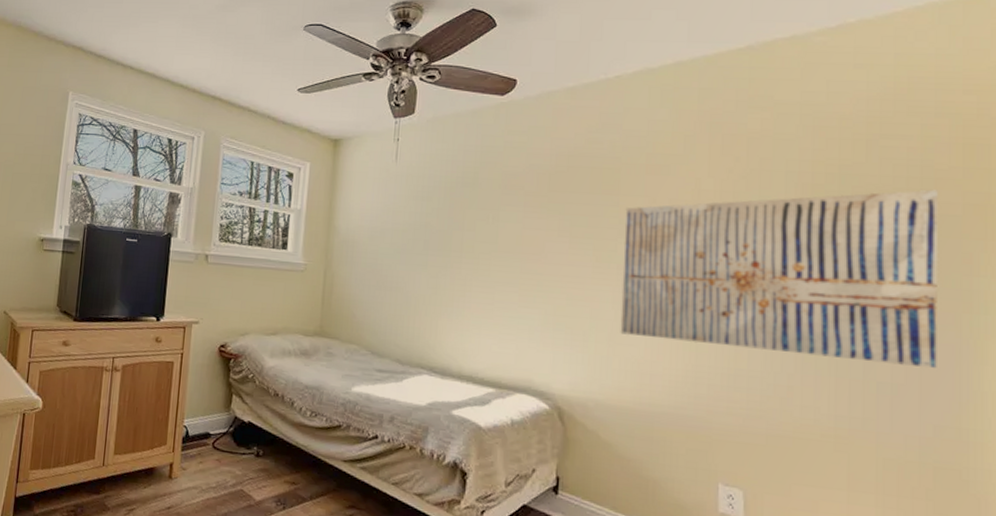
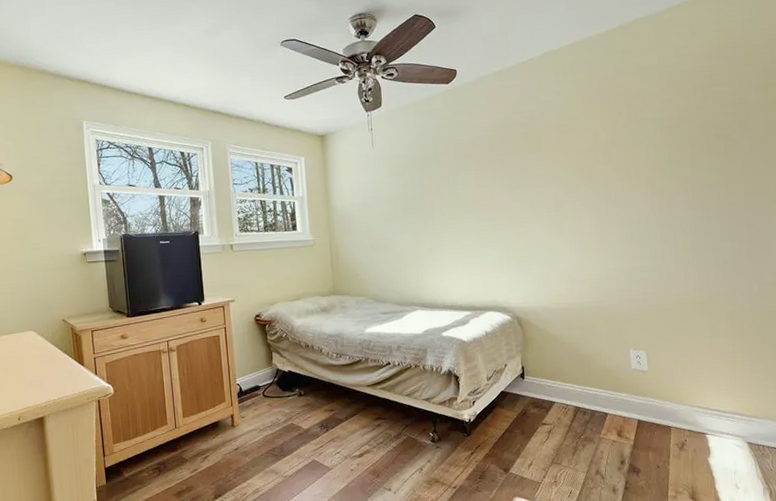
wall art: present [620,189,939,368] -> none [547,119,758,255]

